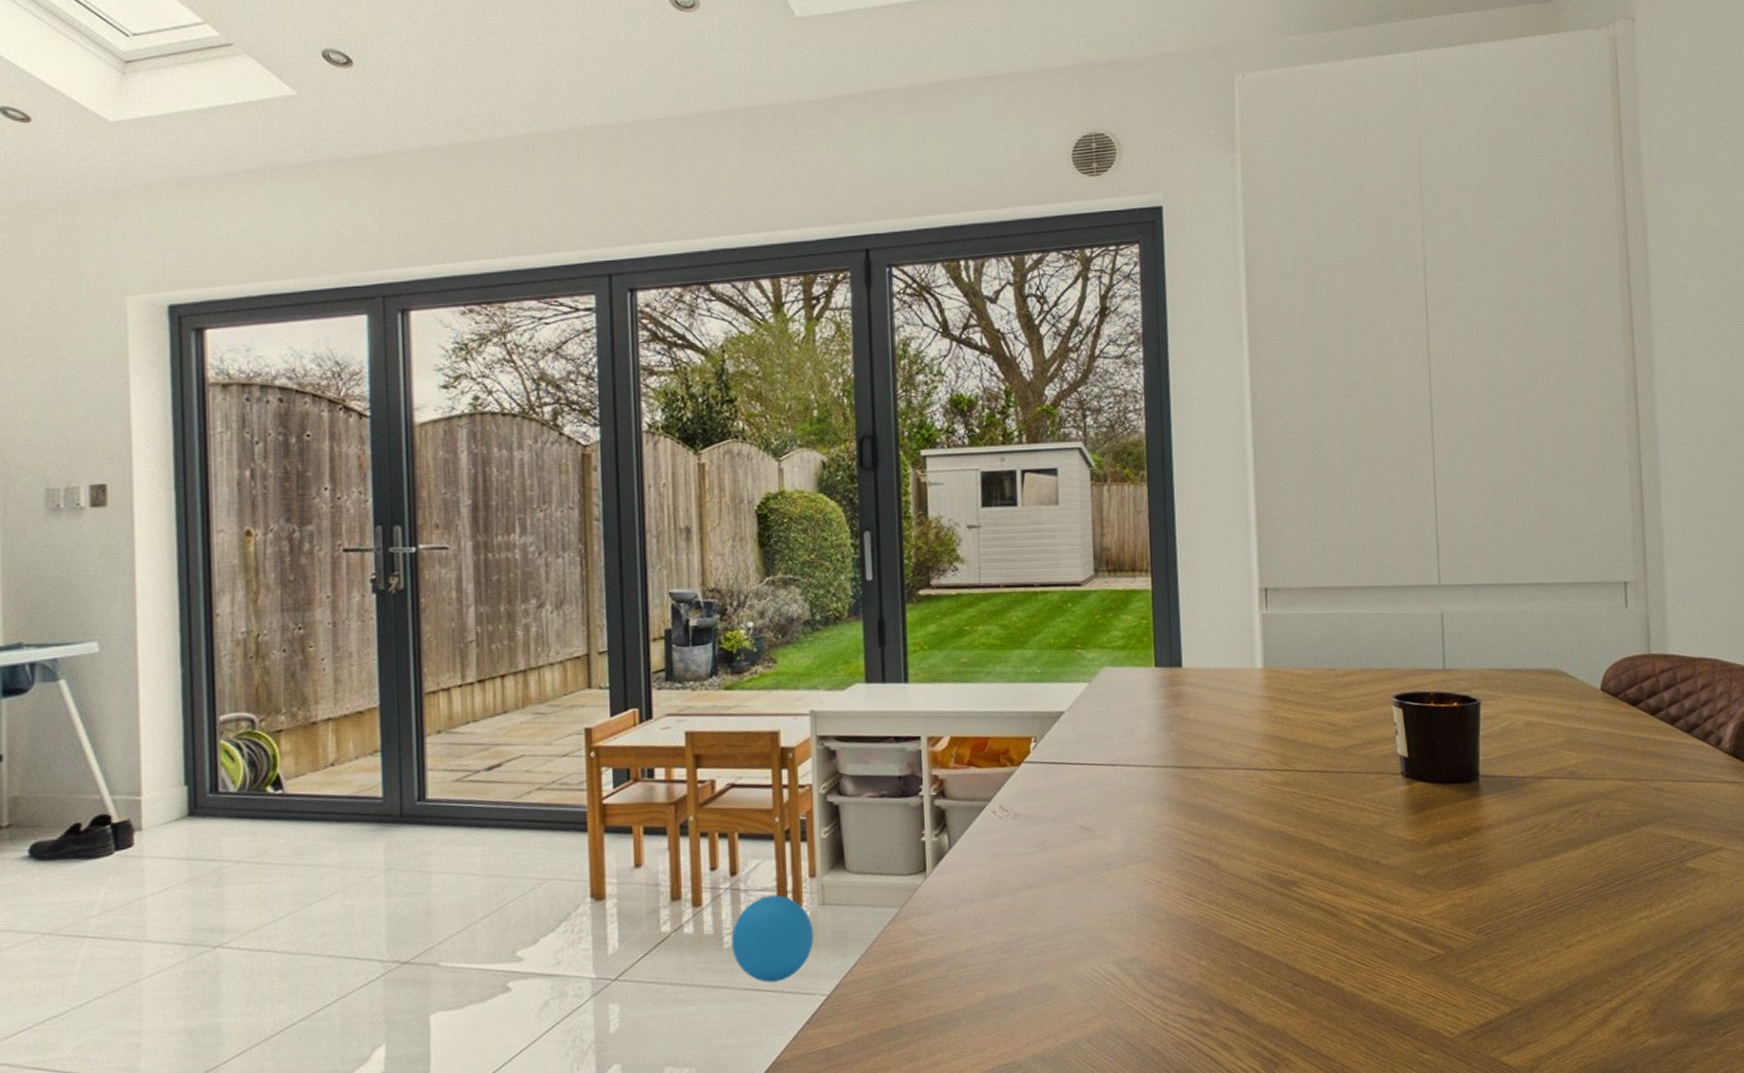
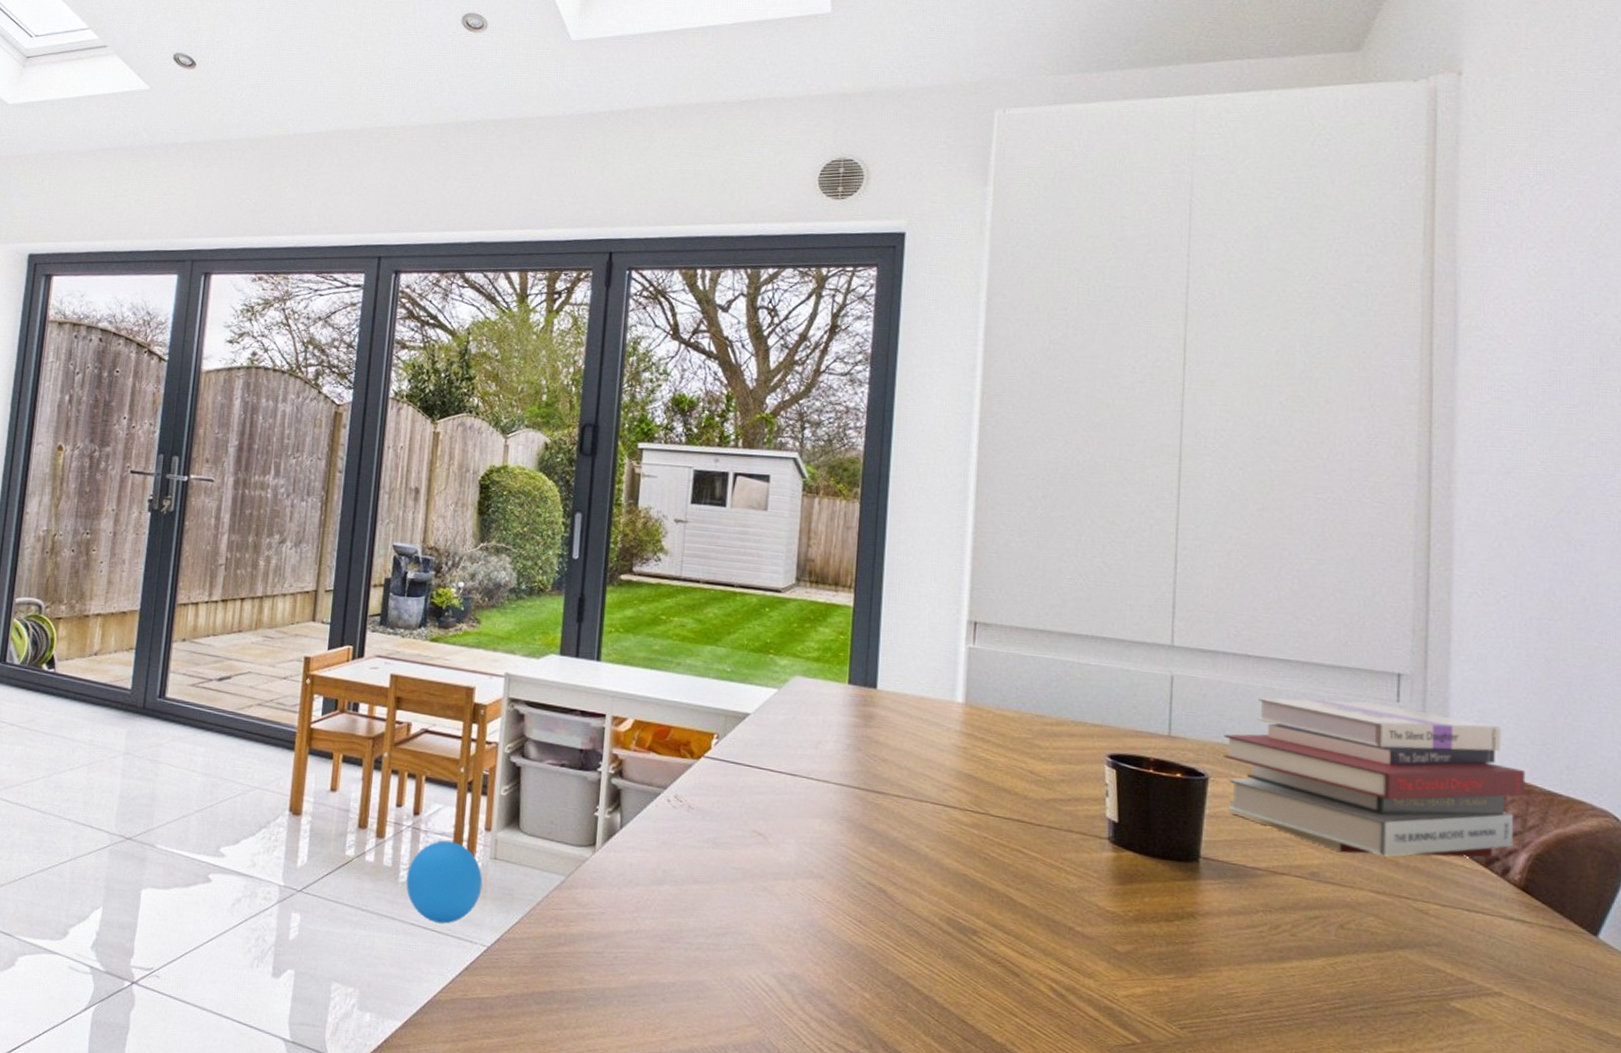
books: none [1489,611,1729,750] -> present [1223,697,1526,858]

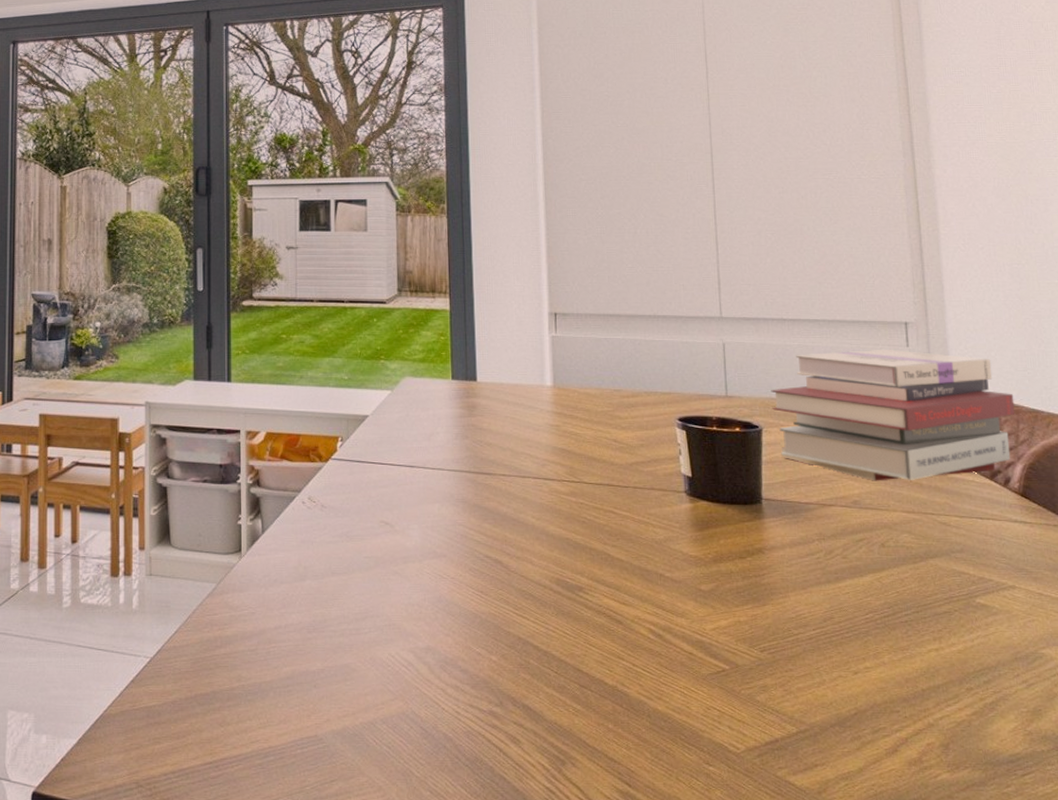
ball: present [406,840,483,924] -> none [70,564,141,642]

